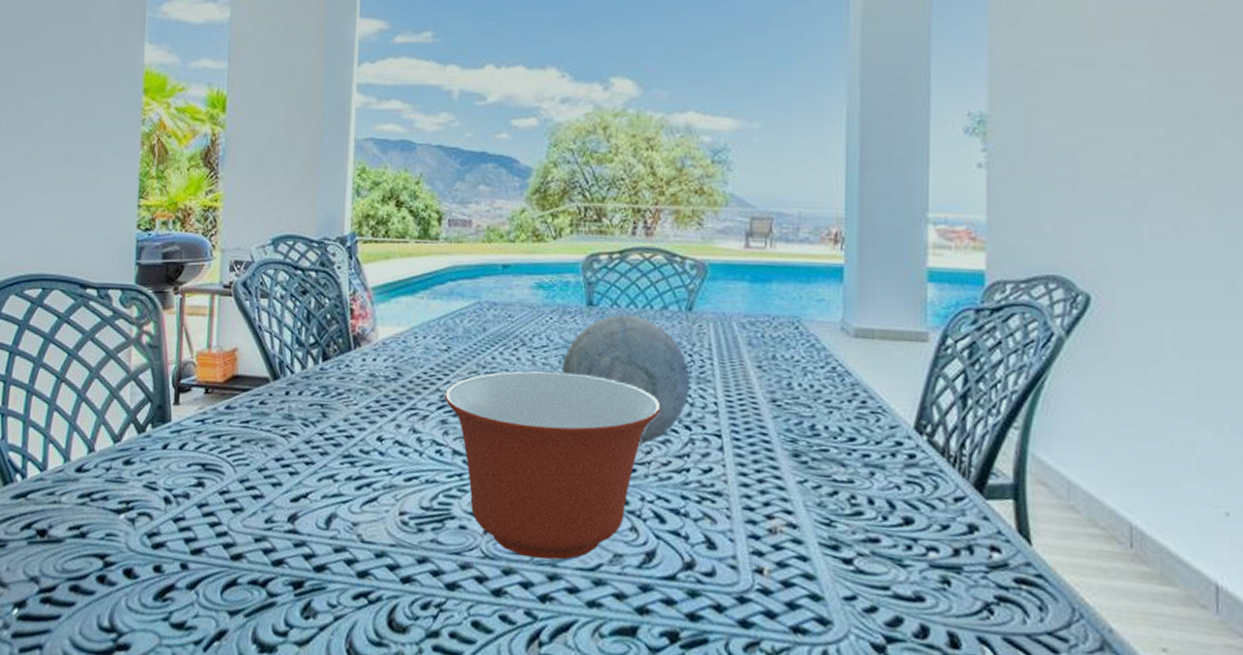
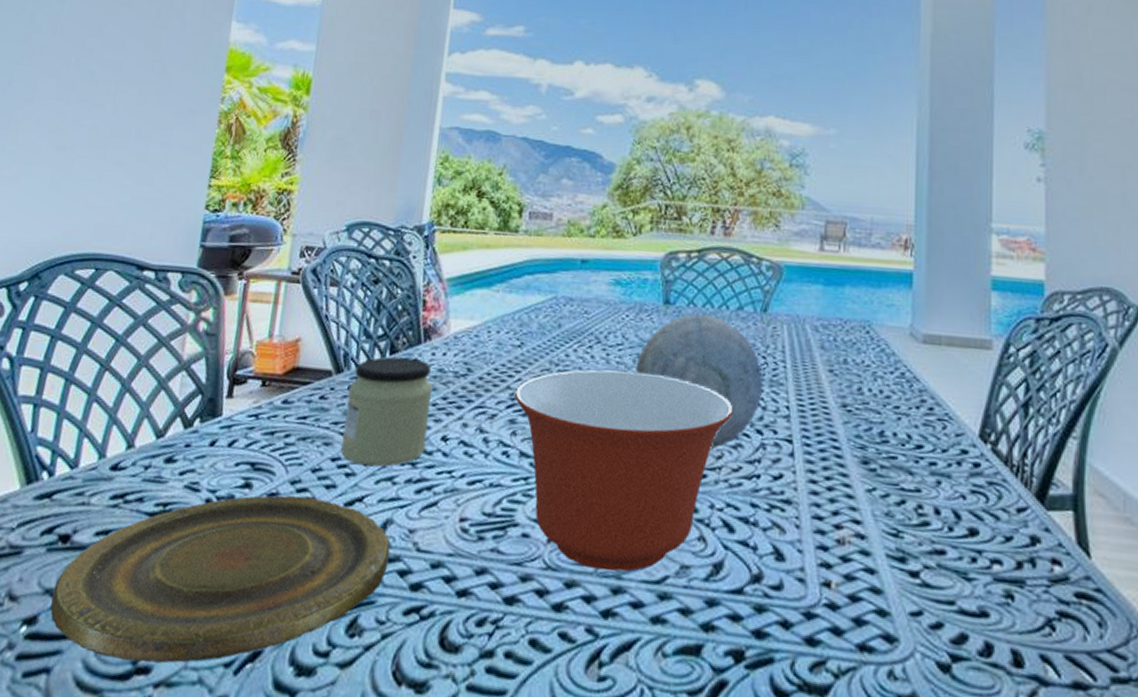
plate: none [37,492,336,641] -> present [50,495,391,664]
jar: none [282,363,366,466] -> present [340,356,433,467]

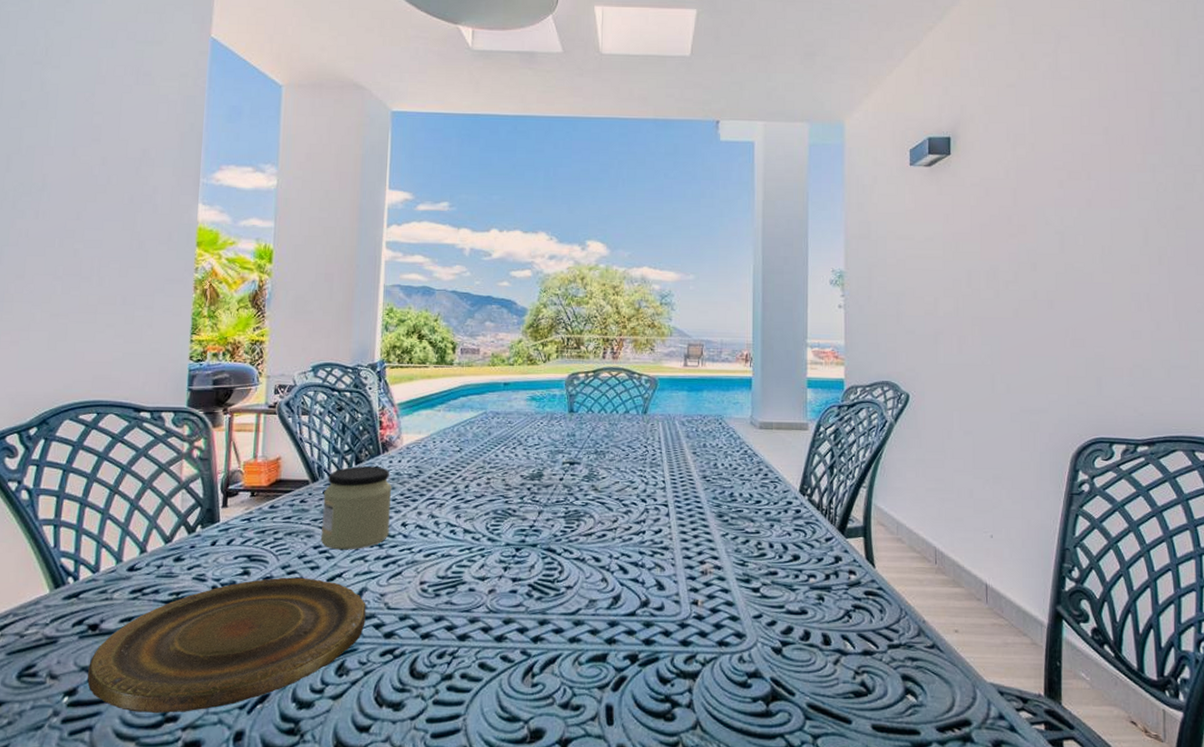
mixing bowl: present [514,369,733,572] -> none [457,463,624,609]
decorative orb: present [635,314,763,450] -> none [549,418,645,516]

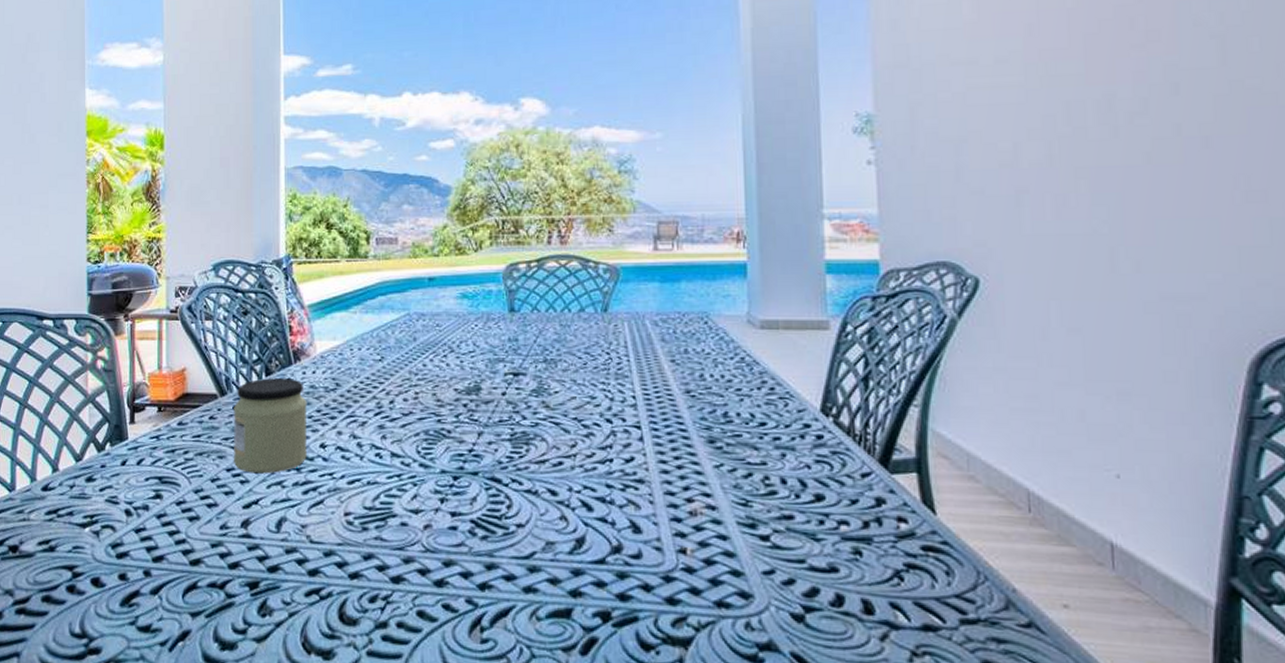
plate: present [87,577,366,714] -> none [12,502,287,645]

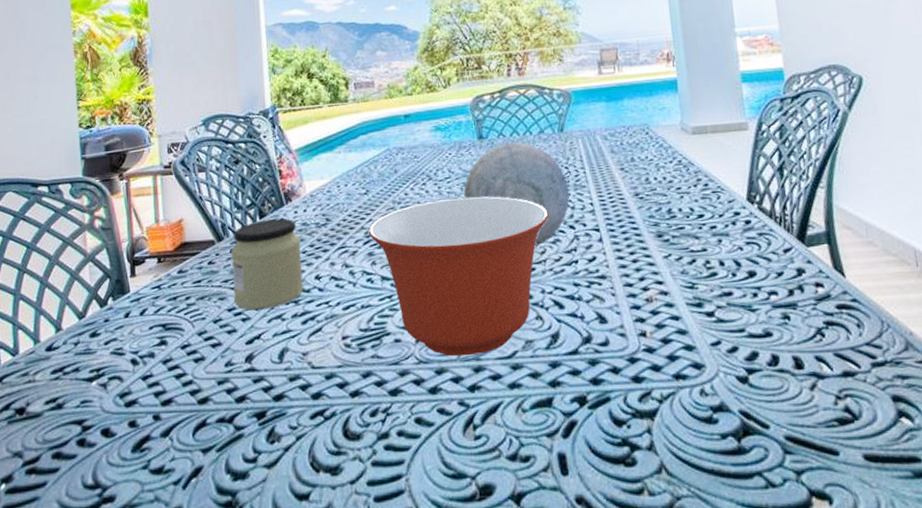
mixing bowl: none [380,375,583,551] -> present [368,196,549,356]
decorative orb: none [488,318,609,440] -> present [463,141,570,248]

